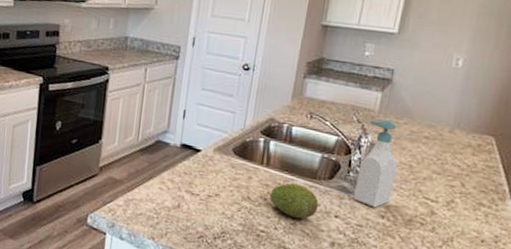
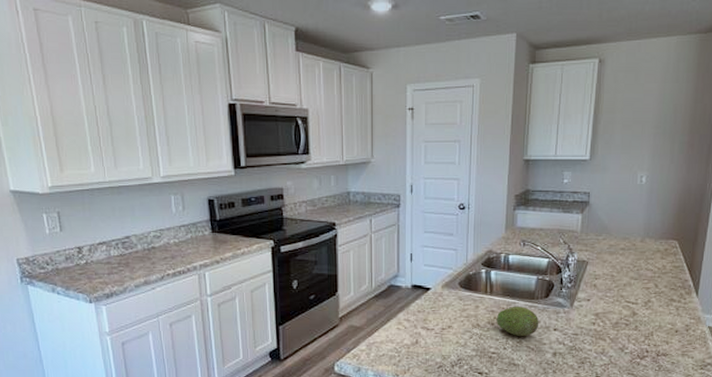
soap bottle: present [354,120,398,208] -> none [568,239,602,317]

